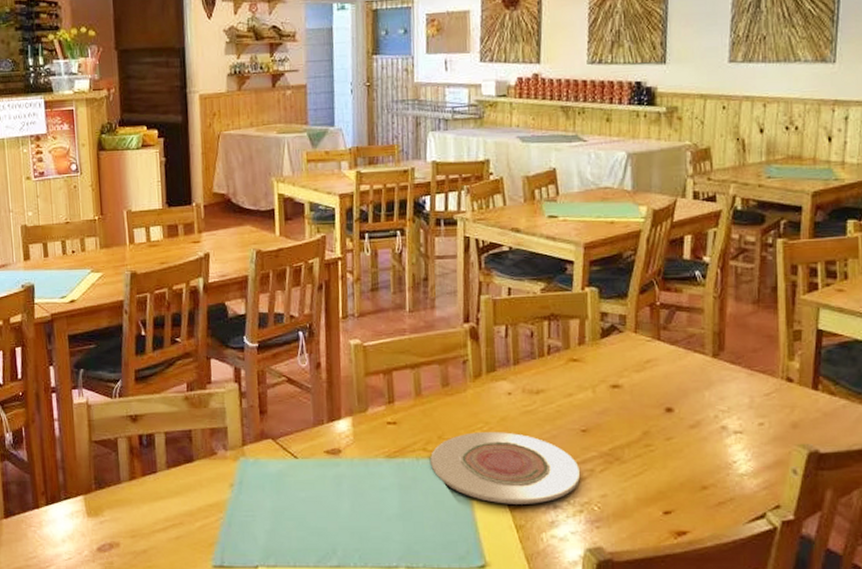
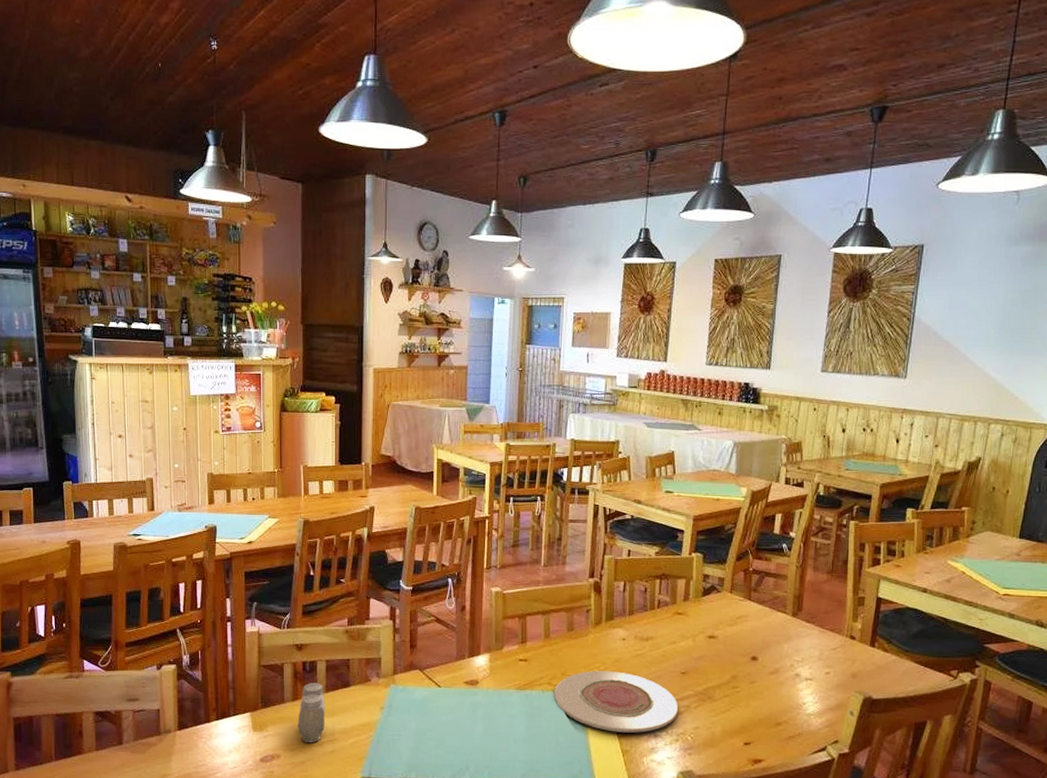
salt and pepper shaker: none [137,459,168,529] -> present [298,683,325,743]

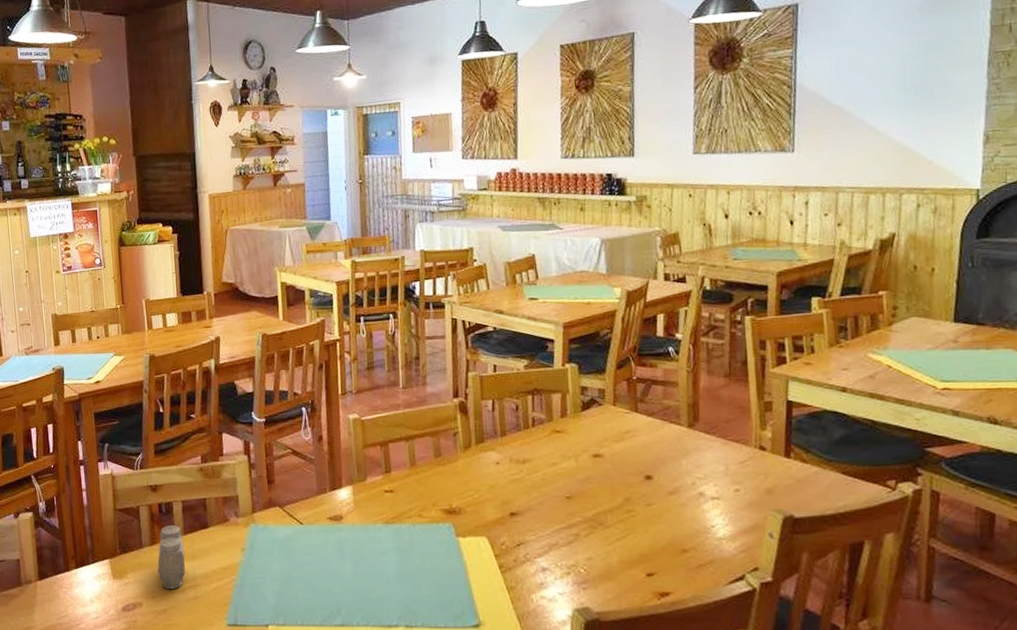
plate: present [554,671,679,733] -> none [426,499,567,567]

